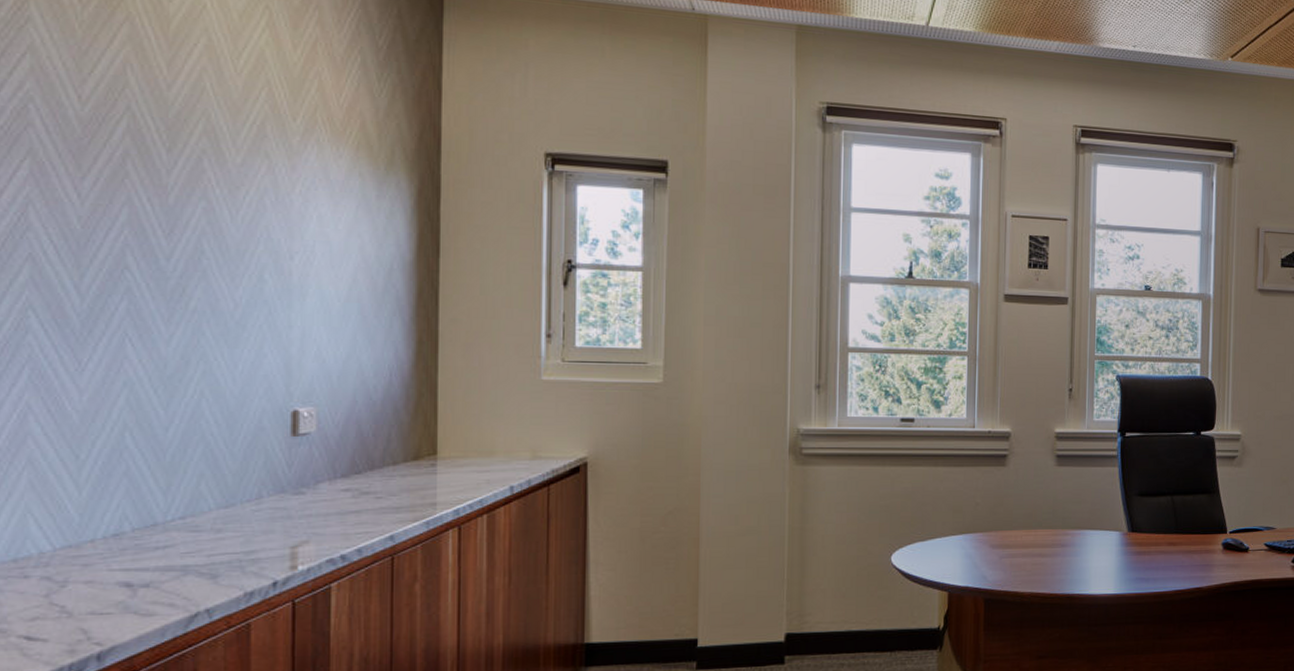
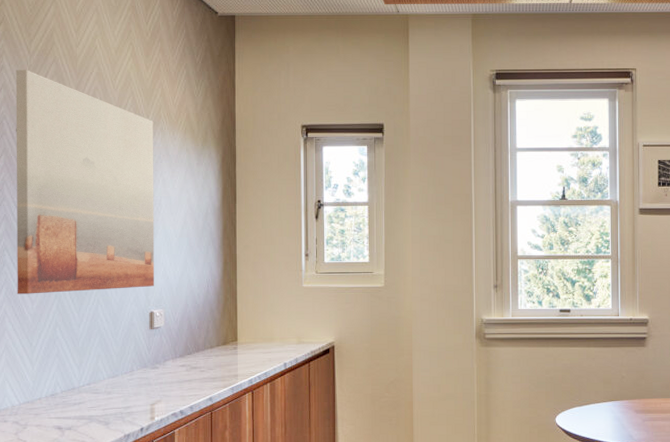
wall art: none [51,25,304,380] -> present [15,70,155,294]

